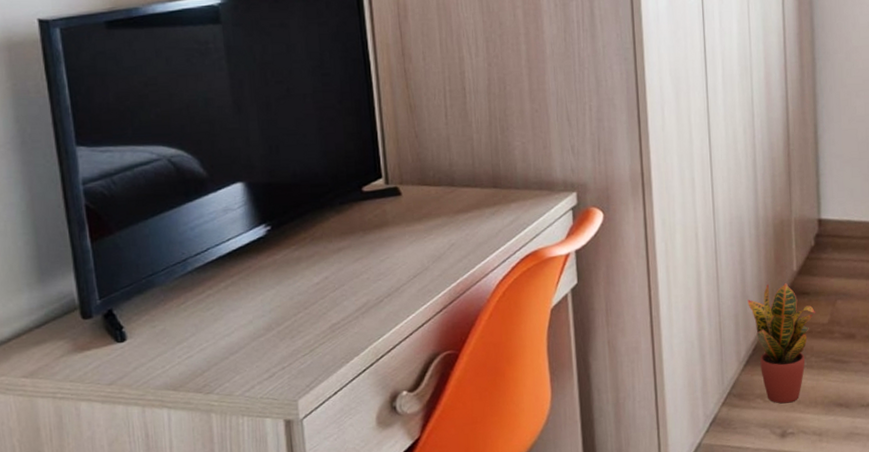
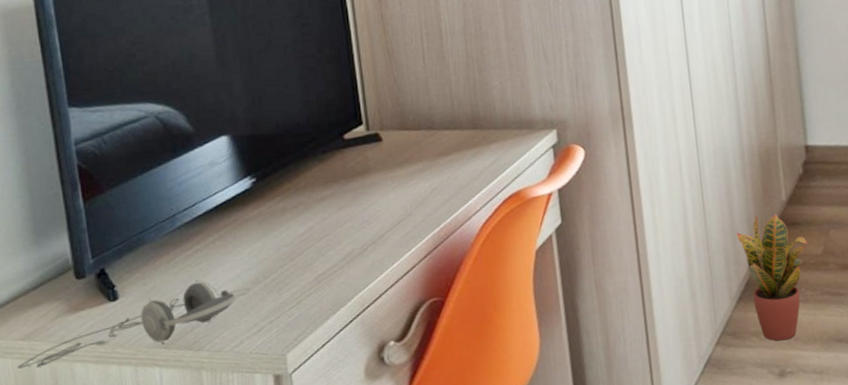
headphones: none [20,324,262,406] -> present [17,279,250,369]

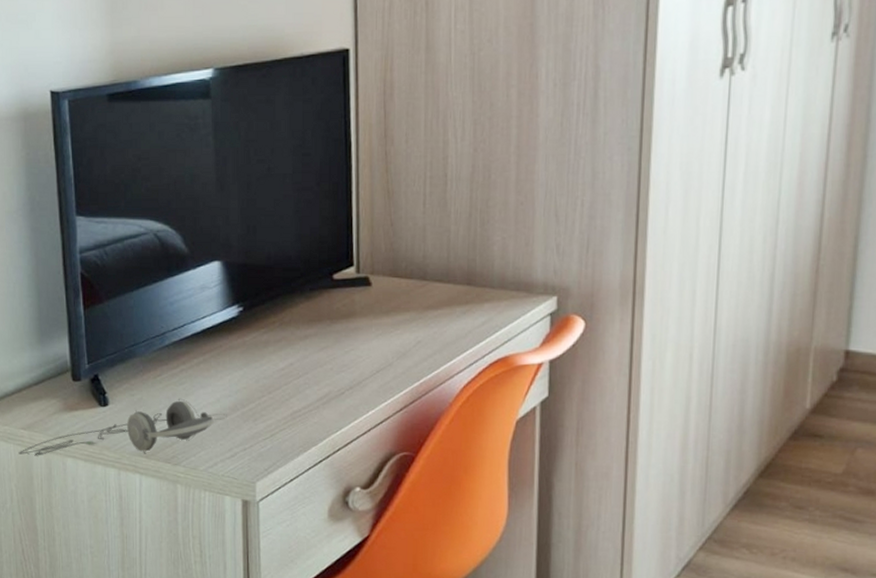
potted plant: present [736,214,809,341] -> none [744,420,829,559]

